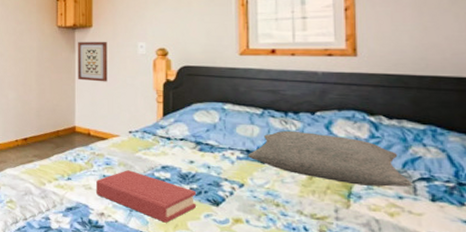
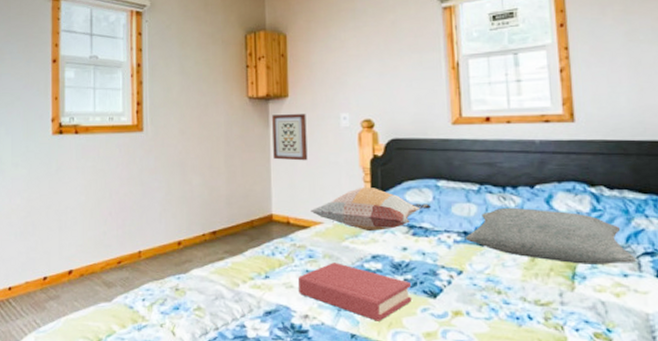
decorative pillow: none [109,107,218,146] -> present [311,188,432,232]

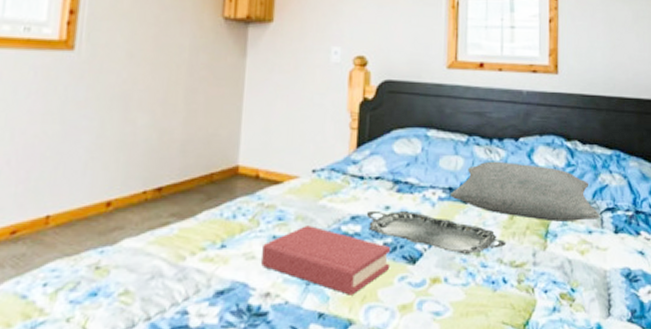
wall art: present [272,114,308,161] -> none [247,42,292,101]
decorative pillow: present [311,188,432,232] -> none [286,135,420,188]
serving tray: none [385,251,529,292] -> present [366,210,507,254]

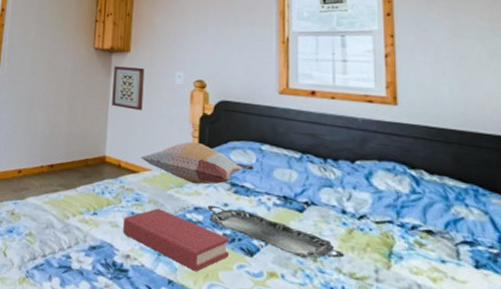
wall art: none [247,42,292,101] -> present [112,66,145,111]
decorative pillow: none [286,135,420,188] -> present [141,142,255,185]
pillow: present [451,161,600,222] -> none [285,178,456,250]

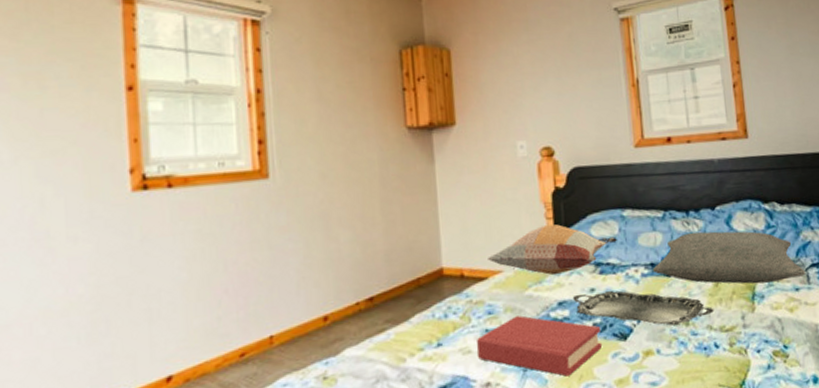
wall art: present [112,66,145,111] -> none [437,144,482,202]
pillow: none [285,178,456,250] -> present [653,231,806,284]

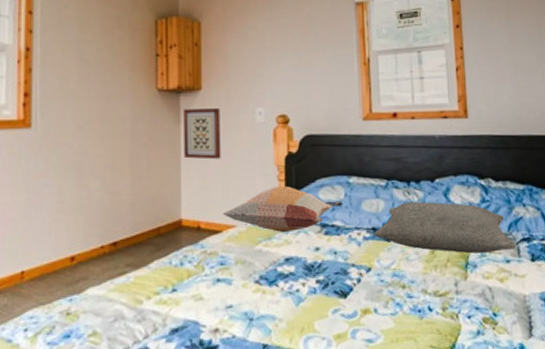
wall art: none [437,144,482,202] -> present [184,108,221,160]
hardback book: present [477,315,603,377] -> none [209,268,324,328]
serving tray: present [572,290,714,326] -> none [299,250,430,287]

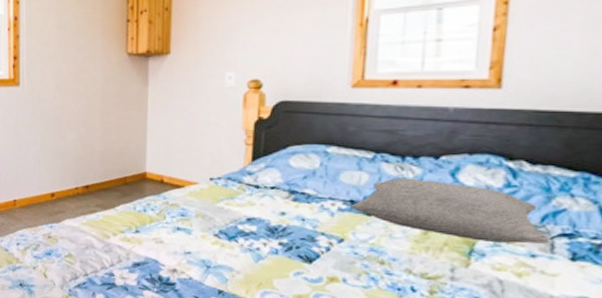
wall art: present [184,108,221,160] -> none [151,72,188,121]
decorative pillow: present [223,186,344,233] -> none [186,150,318,195]

